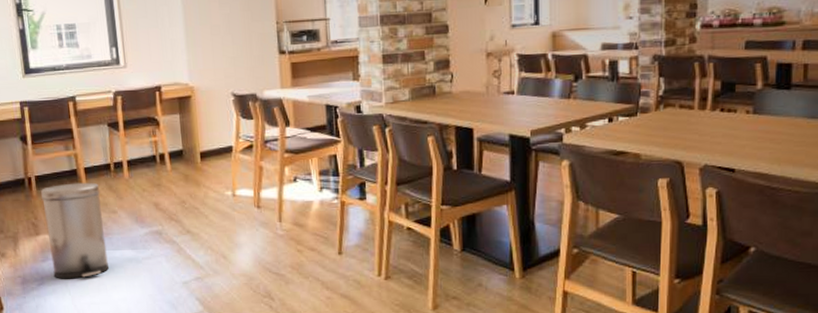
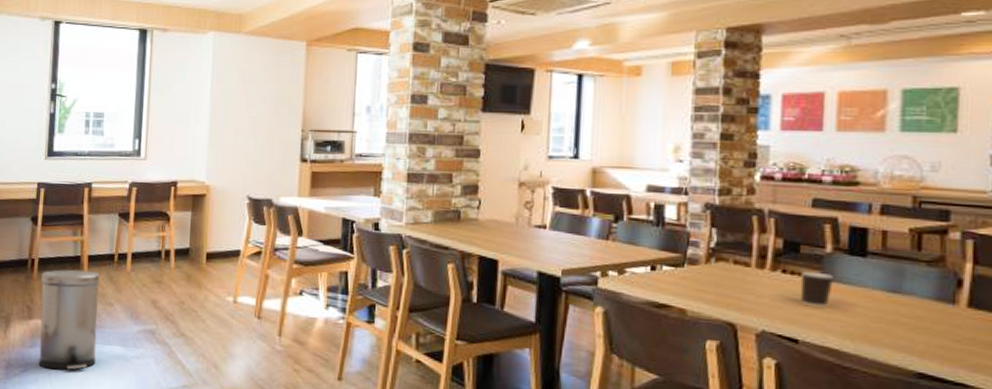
mug: none [735,107,763,139] -> present [799,271,833,308]

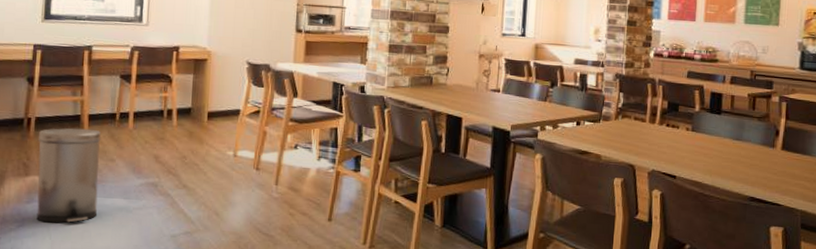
mug: present [799,271,833,308] -> none [677,125,700,152]

